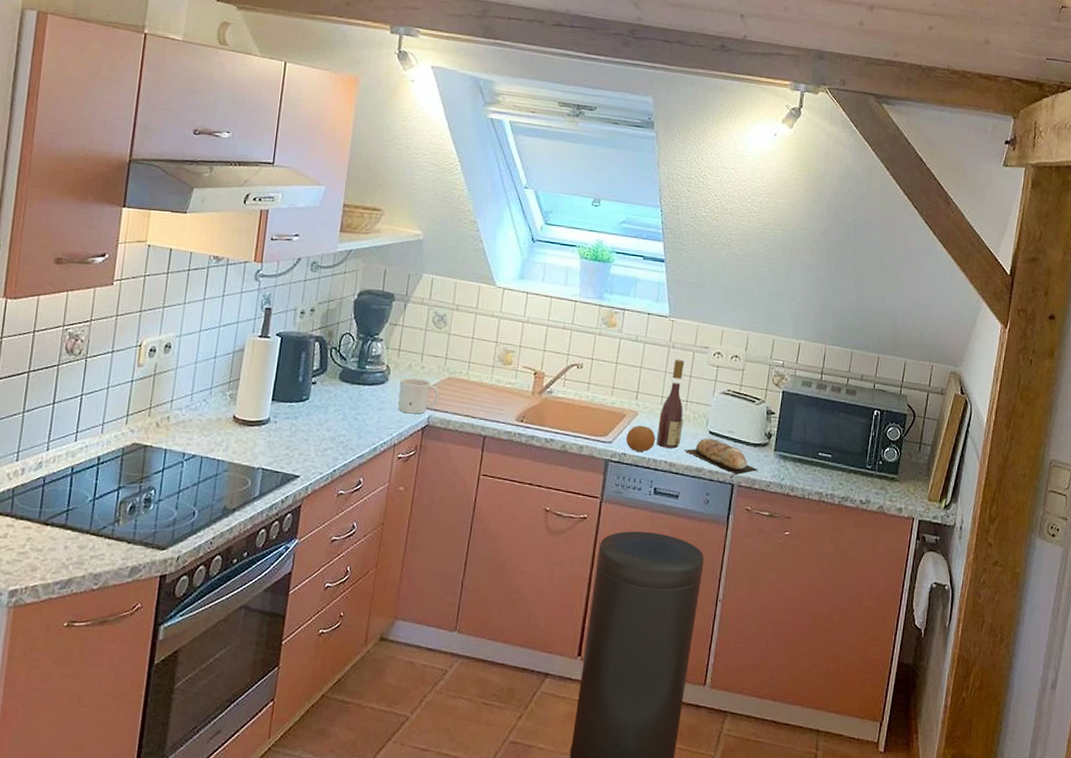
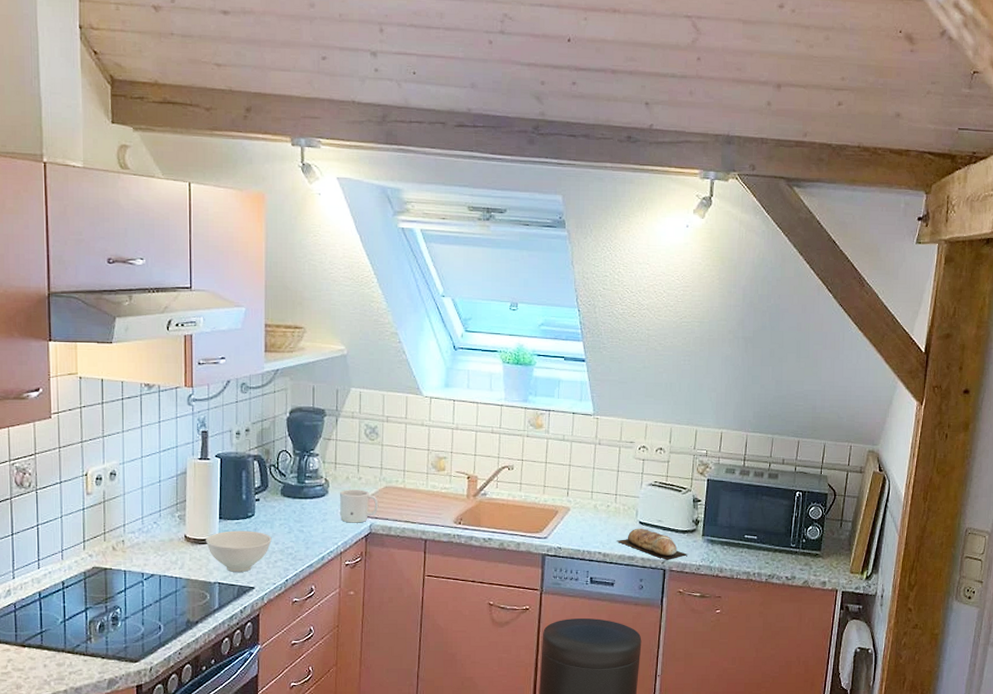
bowl: none [254,413,324,459] -> present [205,530,272,572]
fruit: present [625,425,655,452] -> none [560,520,588,544]
wine bottle: present [656,359,685,449] -> none [589,455,614,540]

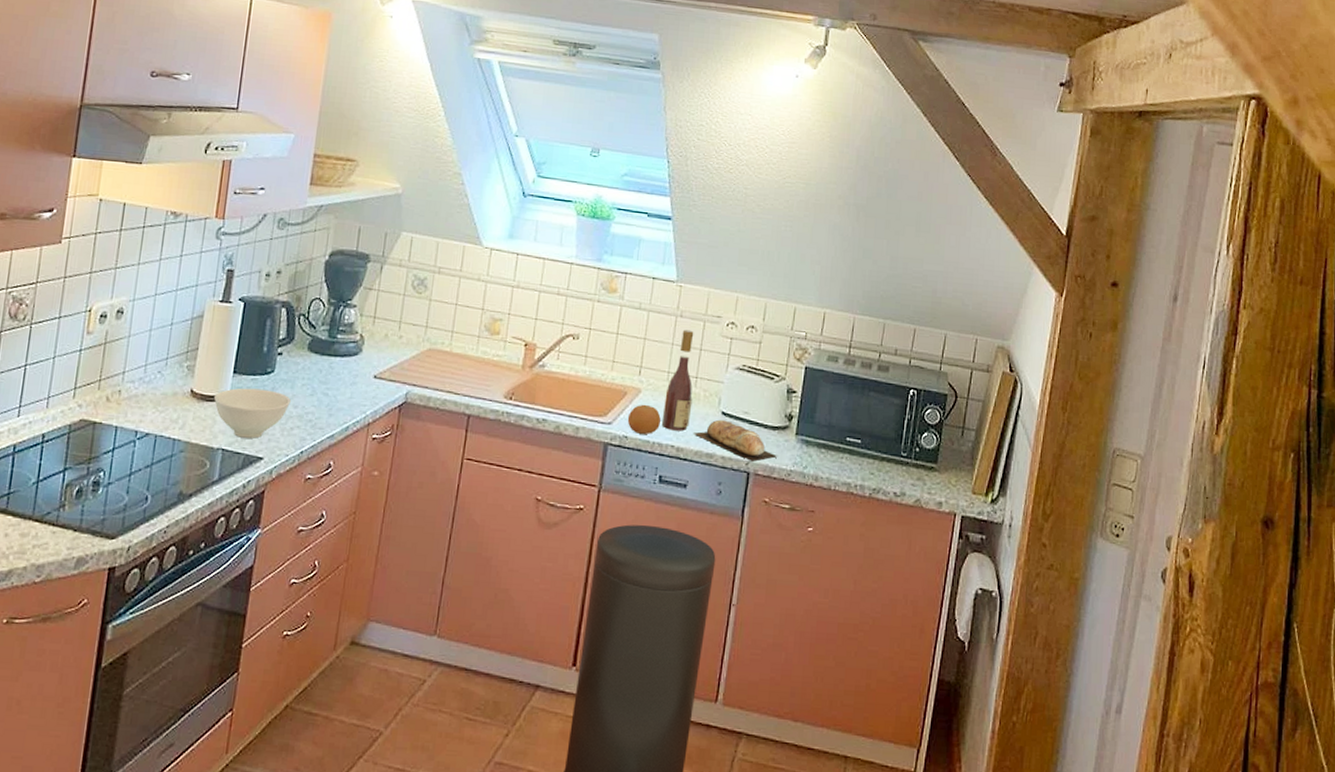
mug: present [339,489,379,523] -> none [372,348,419,390]
fruit: none [560,520,588,544] -> present [627,404,661,434]
wine bottle: none [589,455,614,540] -> present [661,329,694,432]

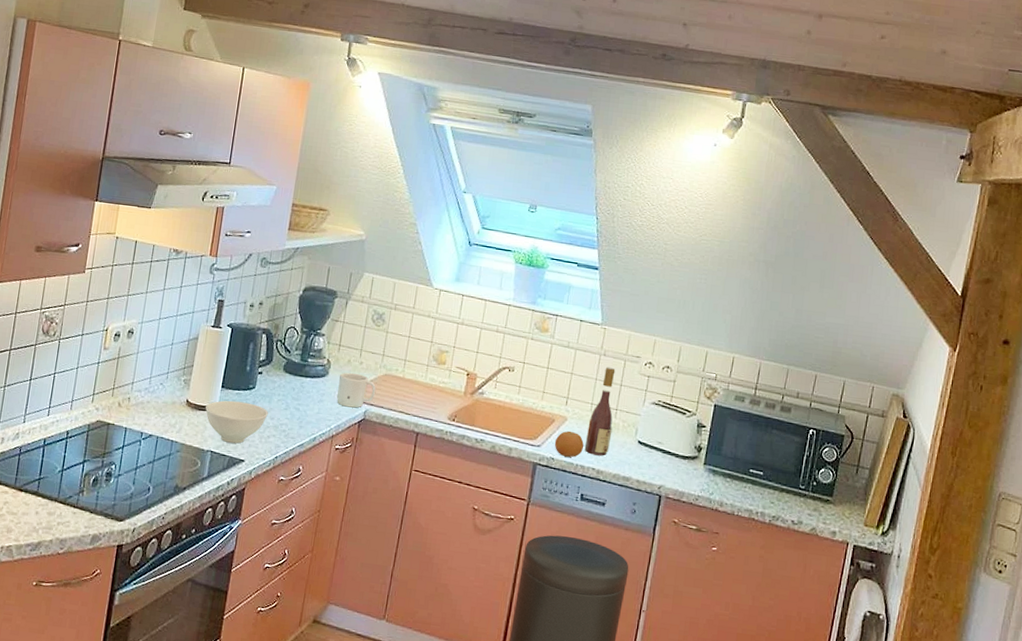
mug: none [372,348,419,390] -> present [337,372,376,408]
bread loaf: present [694,419,778,463] -> none [613,447,688,487]

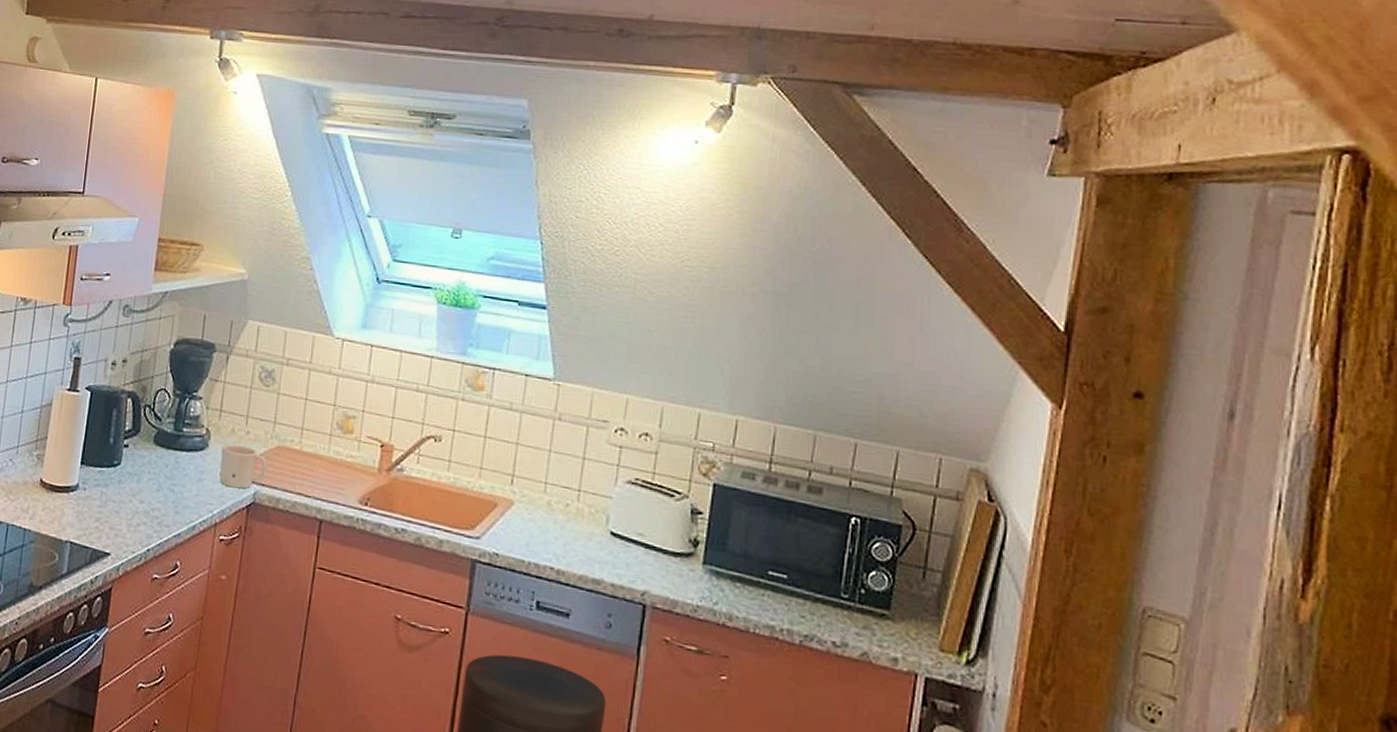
bowl: present [205,400,268,444] -> none [62,479,137,533]
fruit: present [554,430,584,457] -> none [498,518,537,553]
wine bottle: present [584,367,616,457] -> none [538,434,576,552]

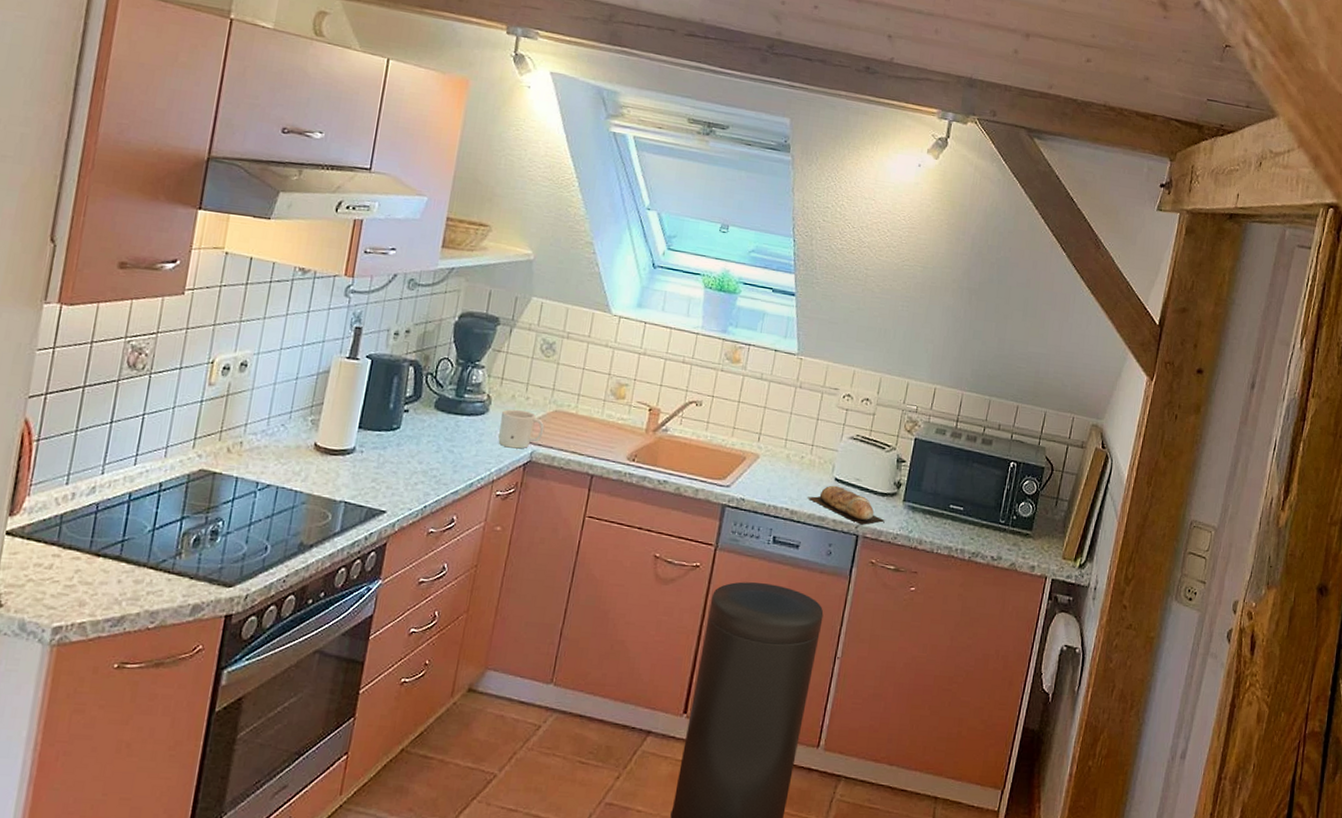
bread loaf: none [577,540,681,594] -> present [808,485,886,526]

